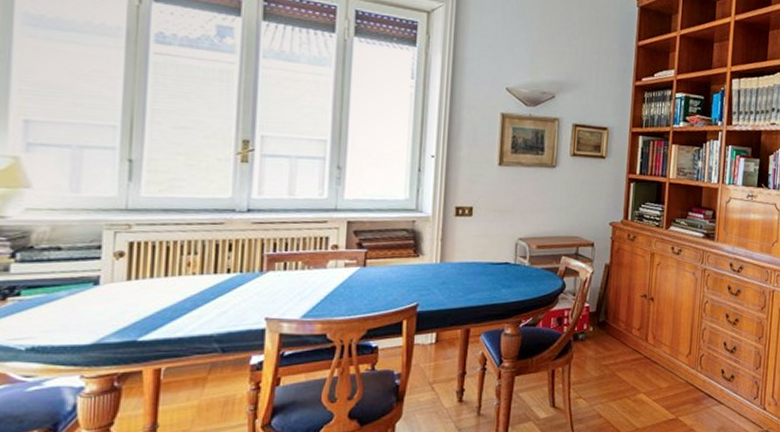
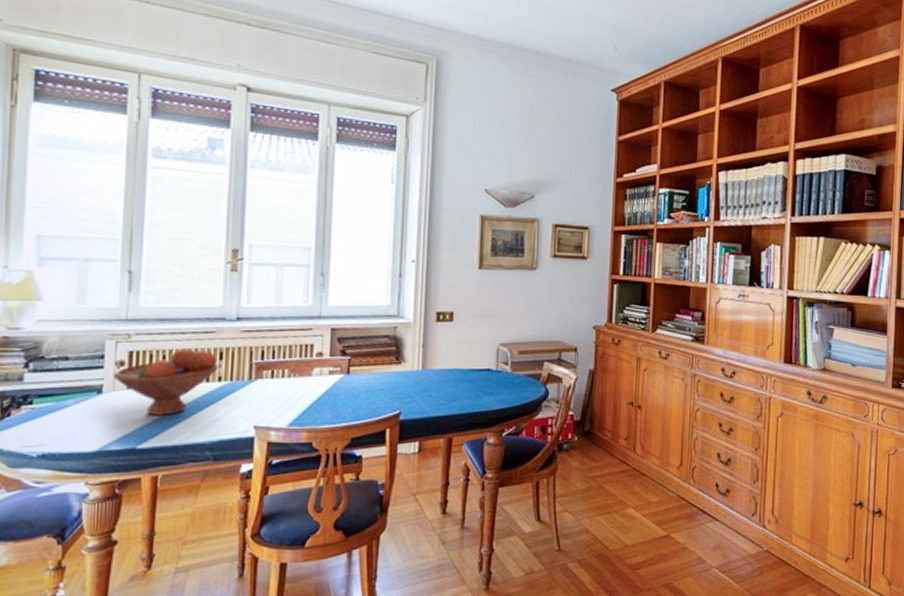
fruit bowl: none [111,239,228,307] -> present [113,348,219,415]

